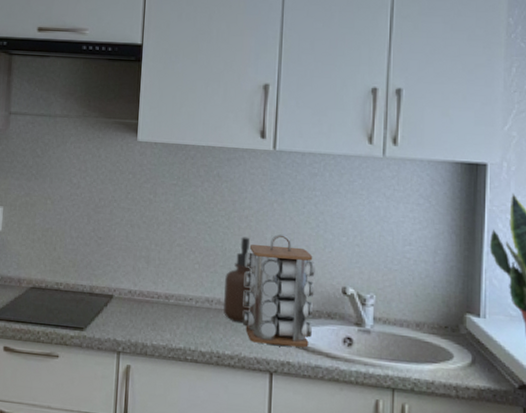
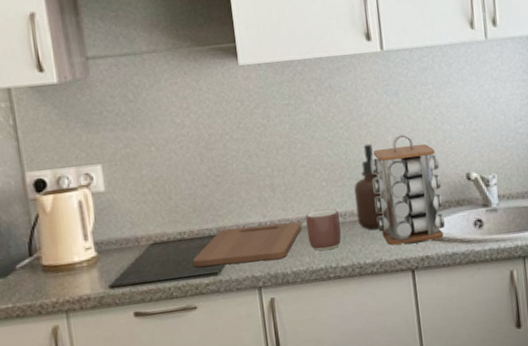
cutting board: none [62,288,169,329] -> present [192,221,302,268]
mug: none [172,290,206,332] -> present [305,208,342,251]

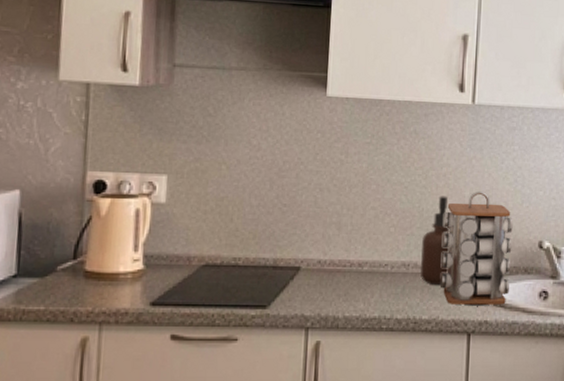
cutting board: present [192,221,302,268] -> none [242,261,362,301]
mug: present [305,208,342,251] -> none [366,256,402,300]

